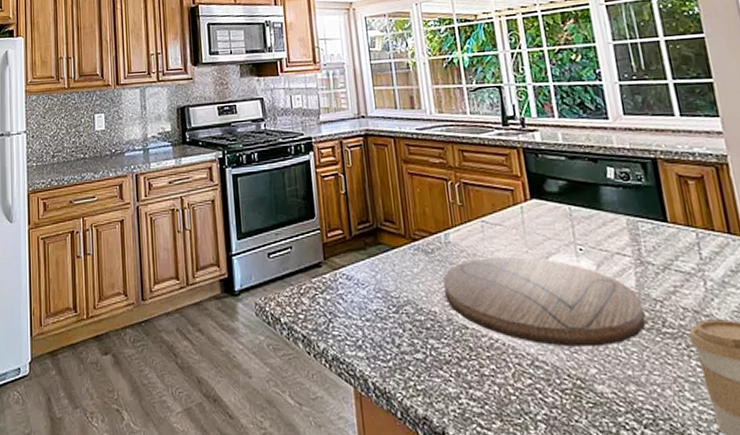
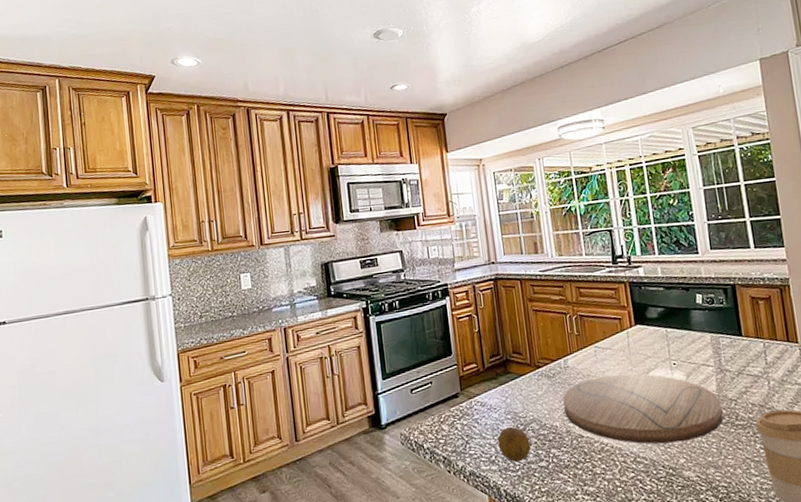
fruit: none [365,308,405,350] -> present [497,427,531,462]

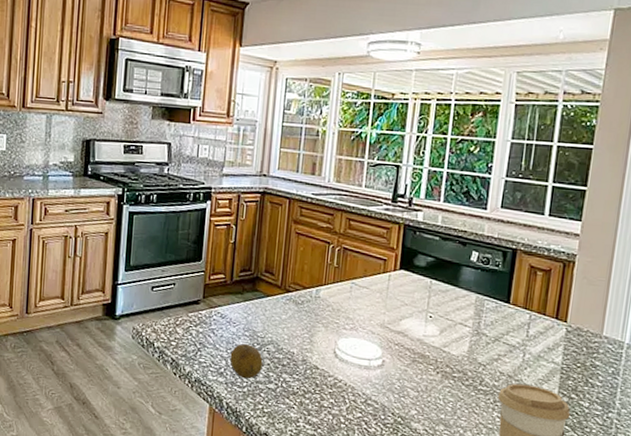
cutting board: present [563,374,723,444] -> none [305,313,469,395]

